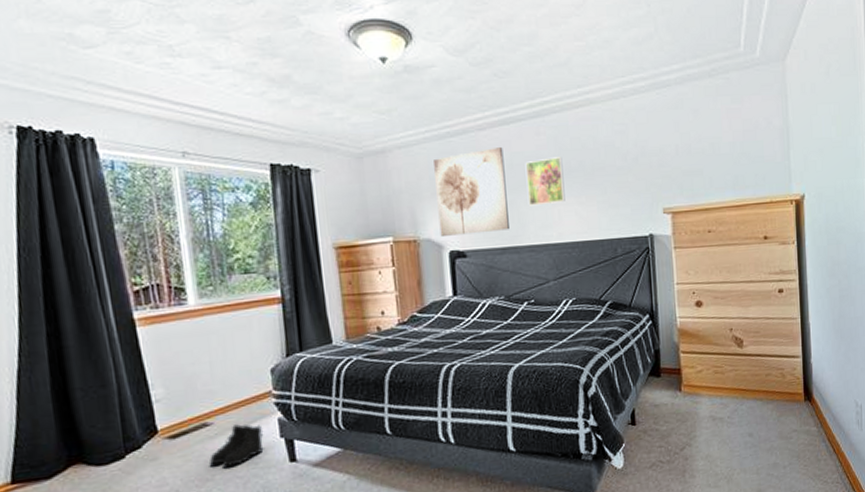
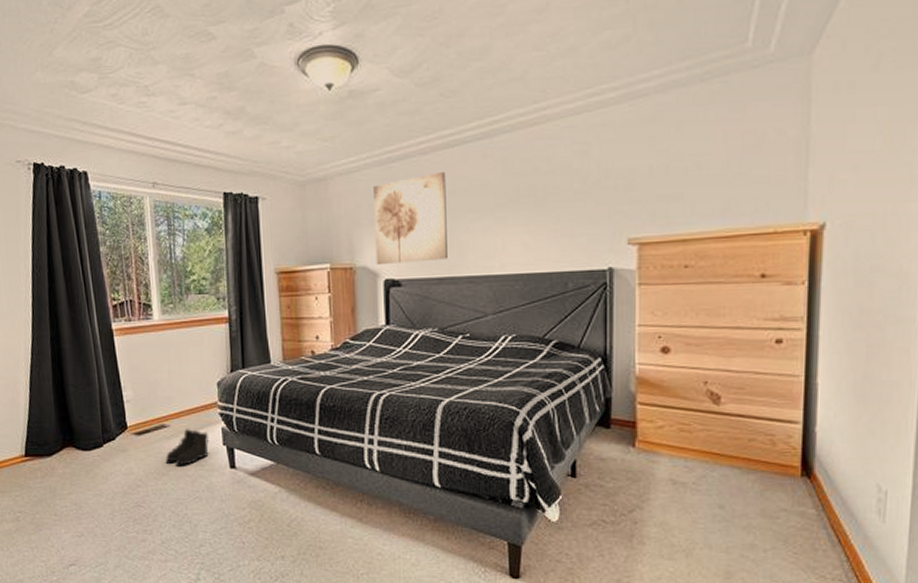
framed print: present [525,157,565,206] -> none [468,181,511,235]

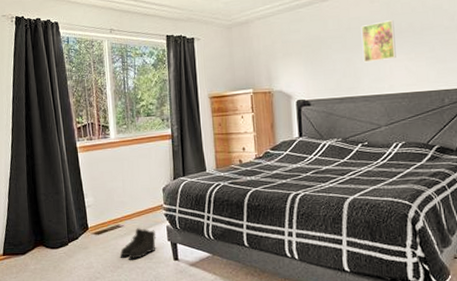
wall art: present [373,171,447,264] -> none [285,13,347,88]
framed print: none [468,181,511,235] -> present [361,20,396,63]

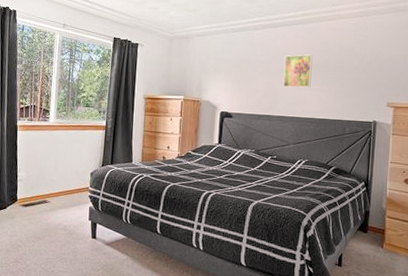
boots: present [119,228,157,259] -> none [43,205,79,233]

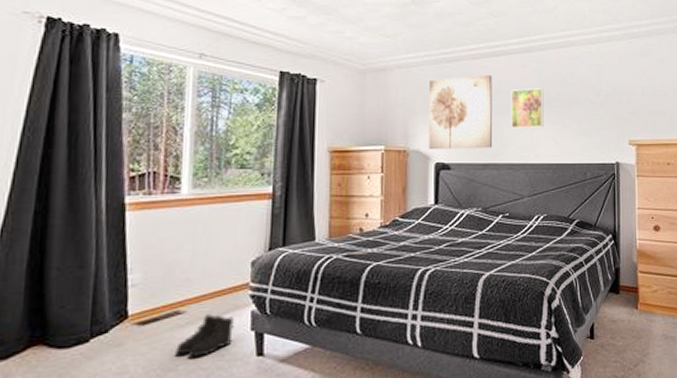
boots: none [43,205,79,233] -> present [174,314,235,357]
wall art: none [216,42,270,103] -> present [428,74,492,149]

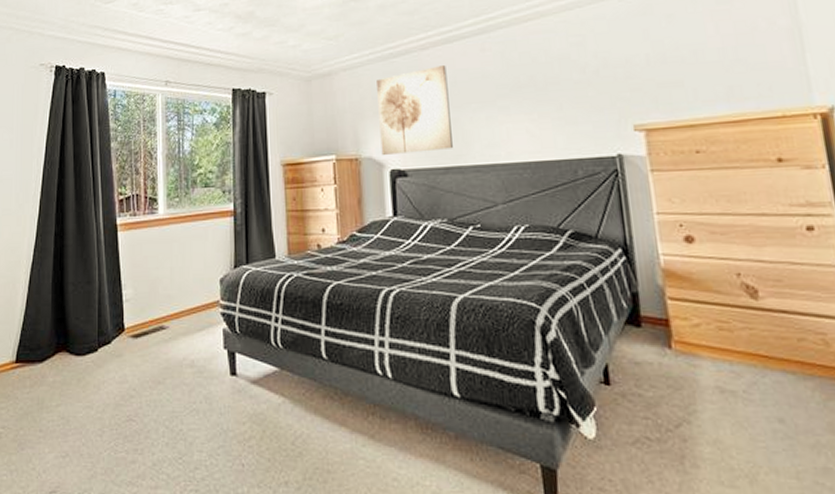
boots: present [174,314,235,357] -> none [162,331,210,372]
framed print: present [510,88,544,129] -> none [469,72,515,124]

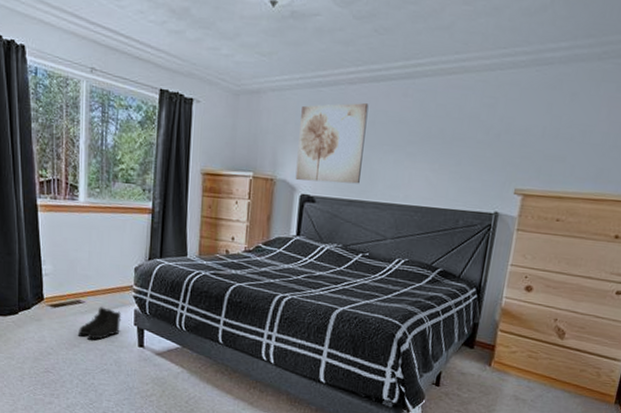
boots: none [162,331,210,372] -> present [77,307,122,340]

